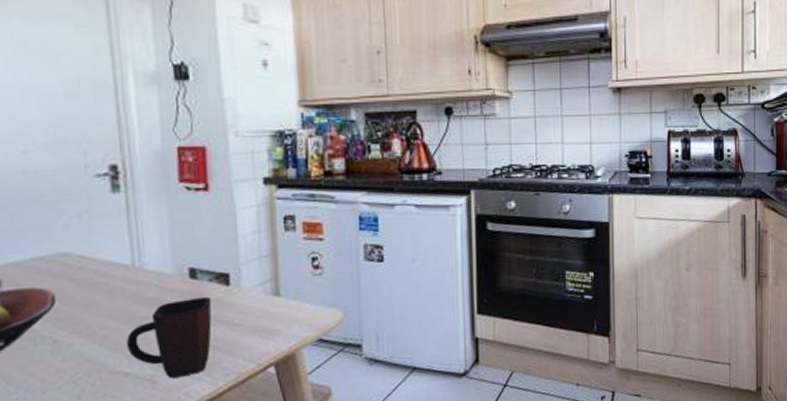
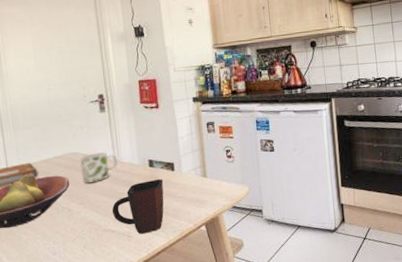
mug: none [75,254,139,300] -> present [80,152,118,183]

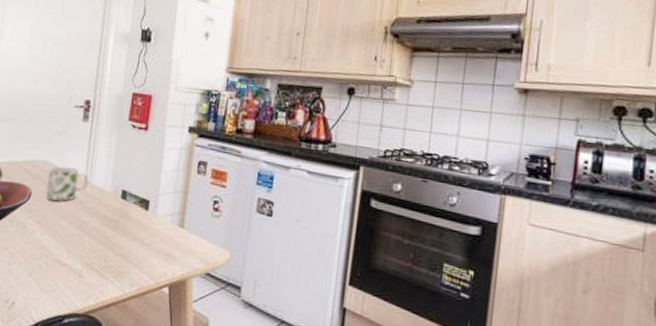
mug: present [112,178,164,234] -> none [68,214,134,278]

